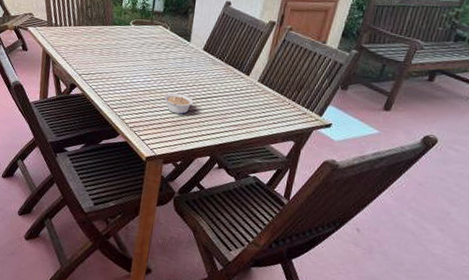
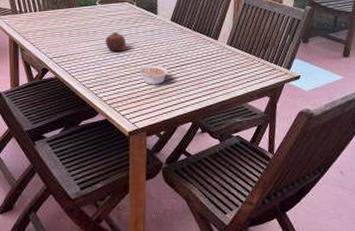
fruit: none [134,55,155,76] -> present [105,31,127,52]

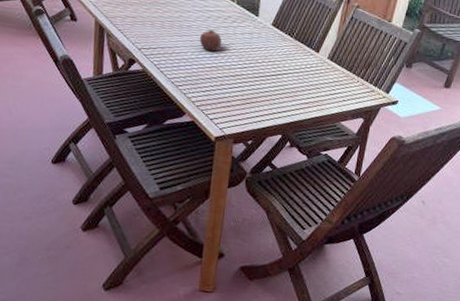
legume: present [138,64,168,85] -> none [232,69,263,92]

